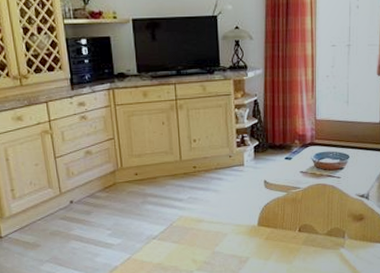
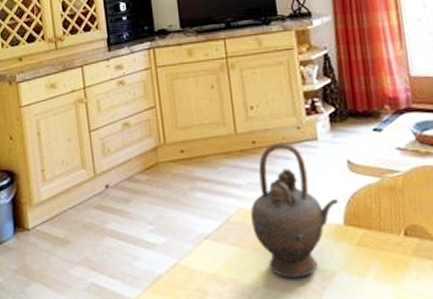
teapot: none [189,167,255,264] -> present [250,143,338,279]

